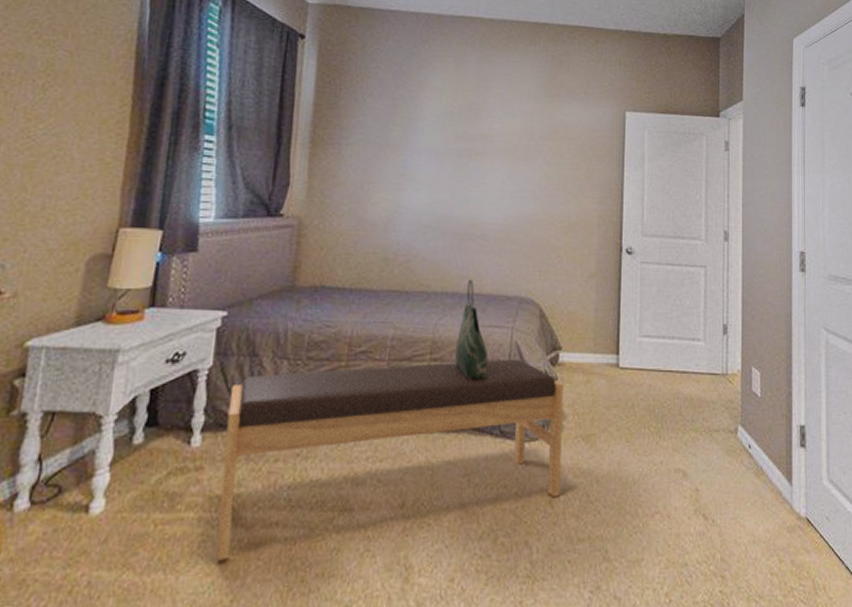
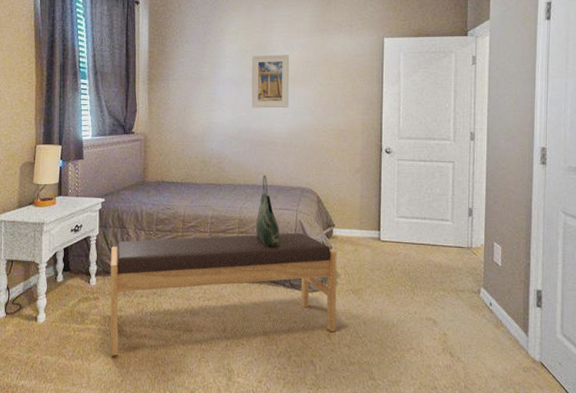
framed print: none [456,120,510,191] -> present [251,55,290,108]

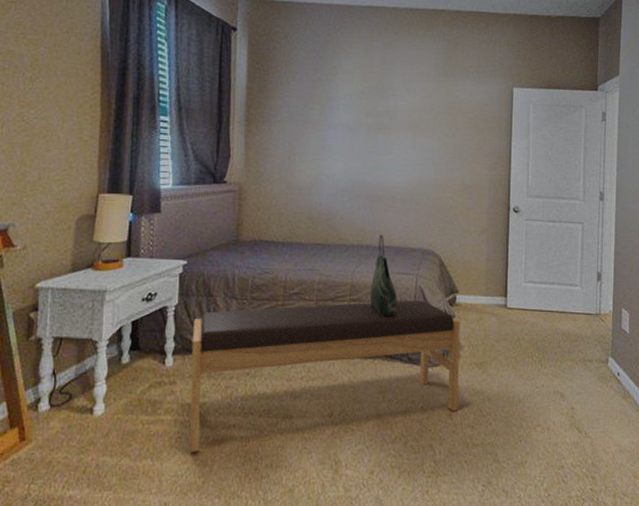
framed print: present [251,55,290,108] -> none [367,98,412,159]

